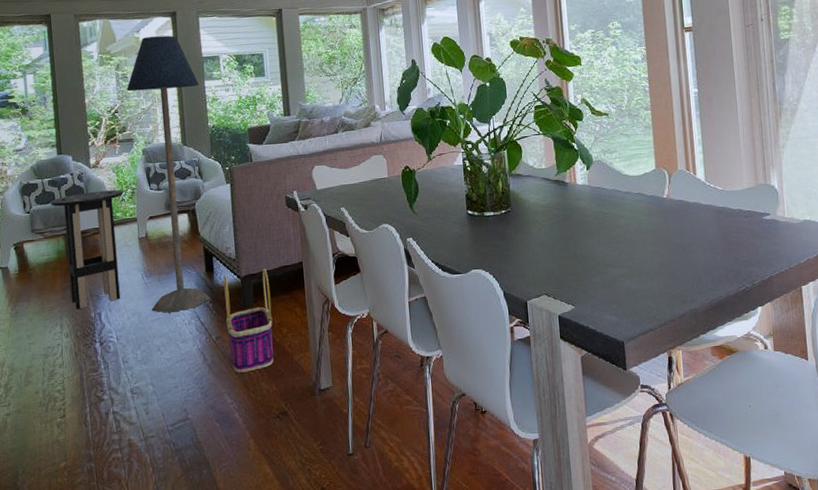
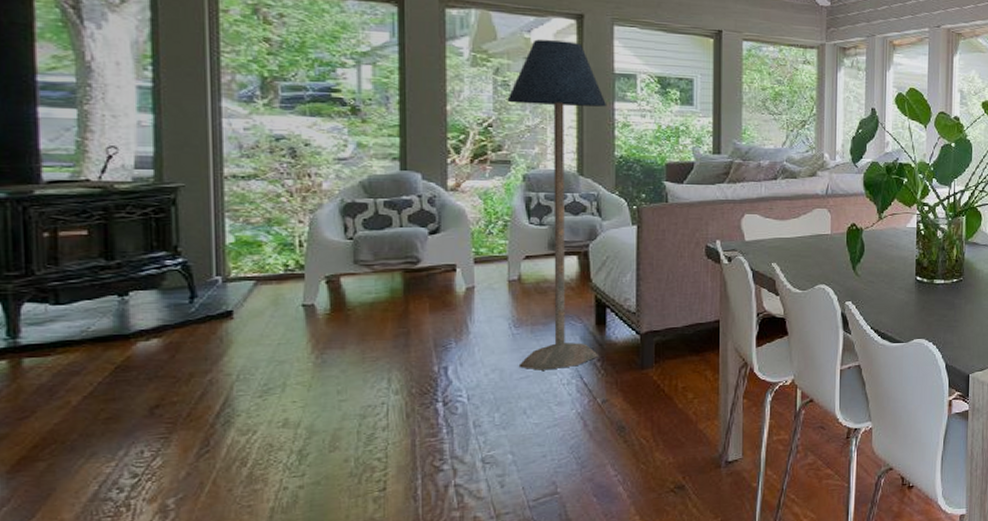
bar stool: present [51,189,123,310] -> none [386,219,490,362]
basket: present [223,268,274,373] -> none [616,325,677,442]

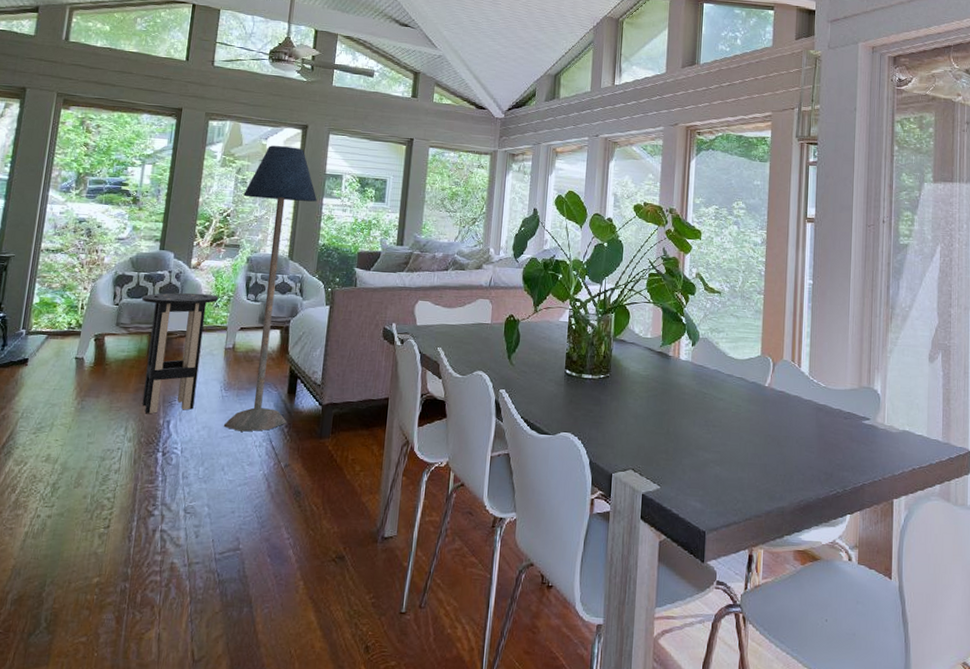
bar stool: none [386,219,490,362] -> present [142,292,218,414]

